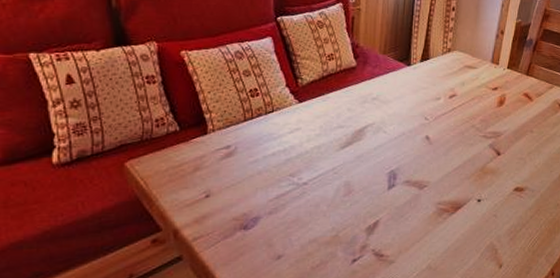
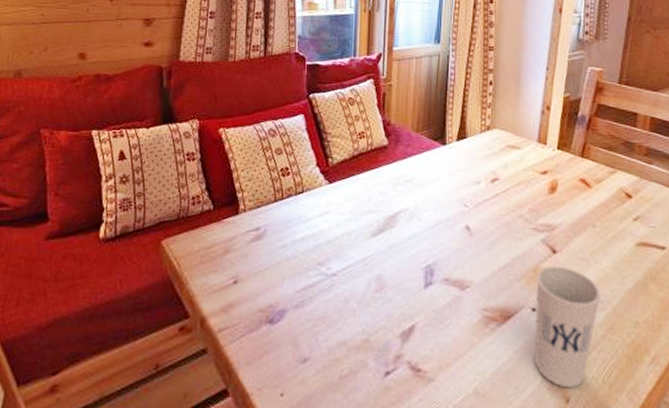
cup: none [477,165,533,257] -> present [534,265,602,387]

